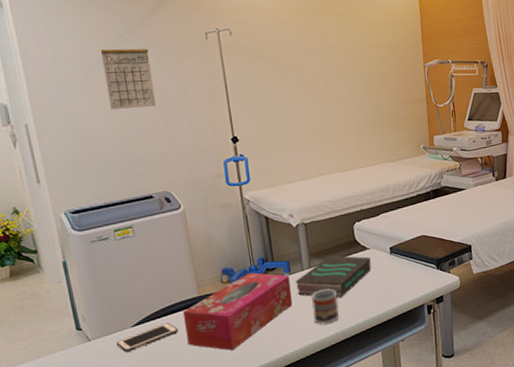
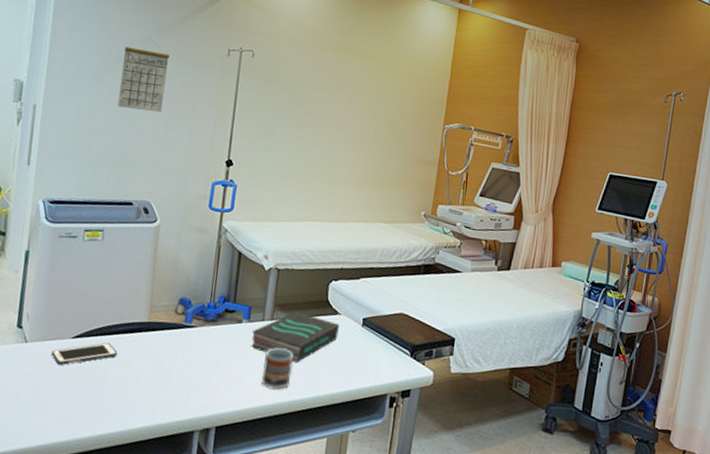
tissue box: present [182,273,293,351] -> none [122,310,247,393]

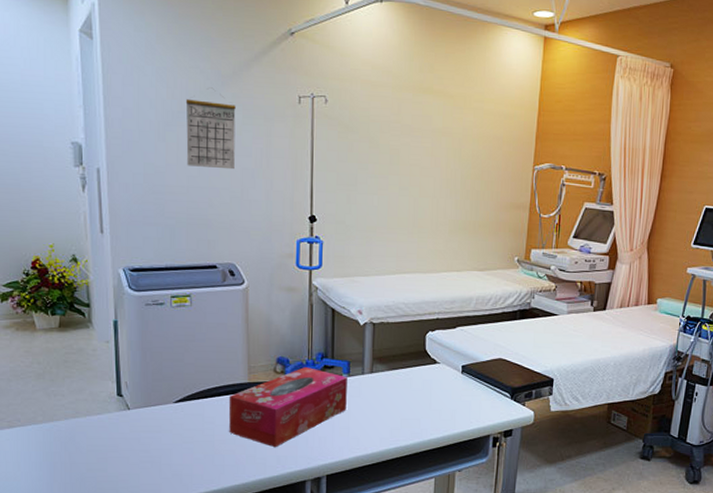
cell phone: present [51,343,118,365] -> none [155,405,222,428]
tissue box: none [122,310,247,393] -> present [228,367,347,448]
book: present [251,312,339,363] -> none [352,364,439,412]
cup: present [261,348,294,390] -> none [366,399,396,438]

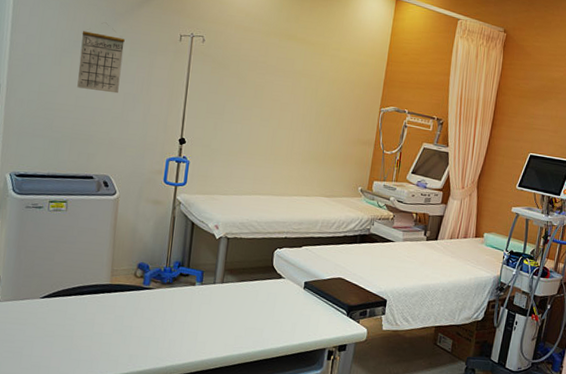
tissue box: present [228,367,347,448] -> none [88,273,200,347]

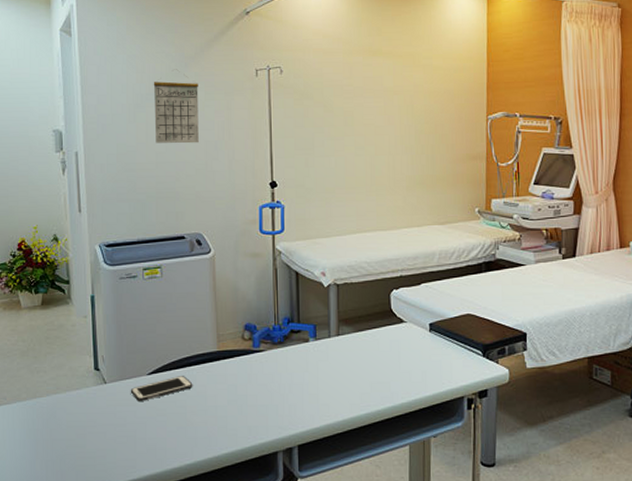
cell phone: none [22,302,83,322] -> present [130,376,193,401]

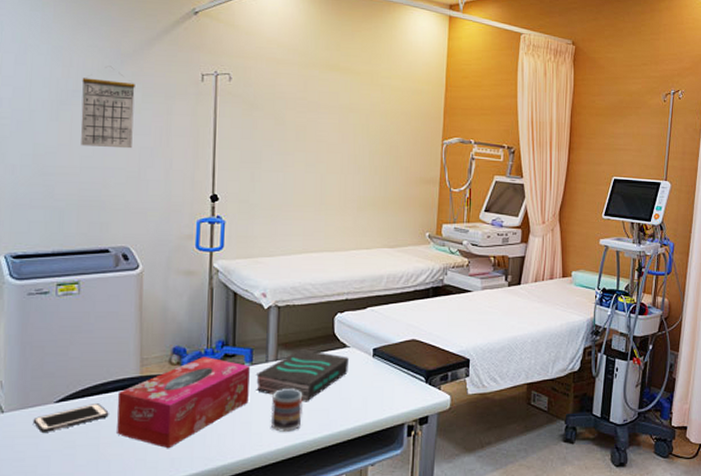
tissue box: none [199,333,315,418] -> present [117,357,250,449]
book: none [319,325,406,375] -> present [255,349,349,402]
cup: none [335,362,365,403] -> present [270,389,303,432]

